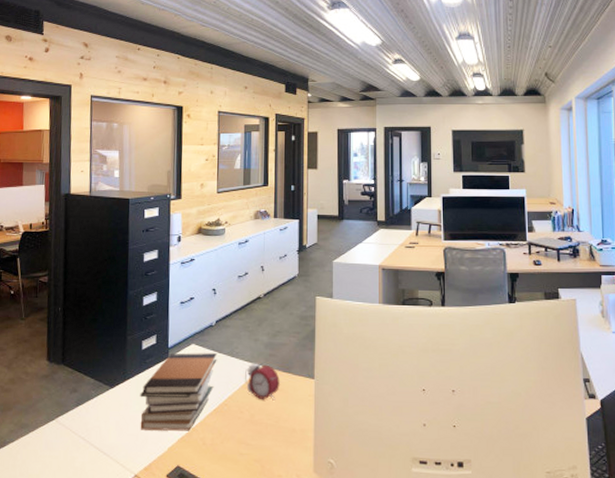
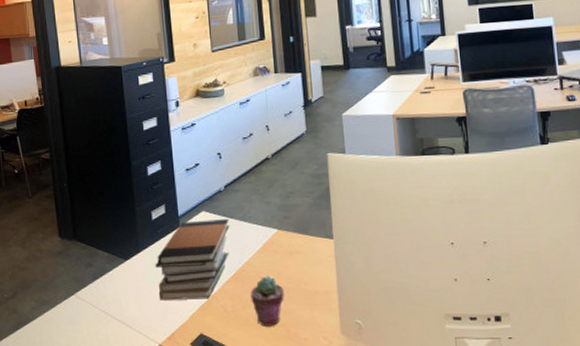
potted succulent: none [230,410,263,462] -> present [250,275,285,326]
alarm clock: present [245,363,280,401] -> none [260,226,298,264]

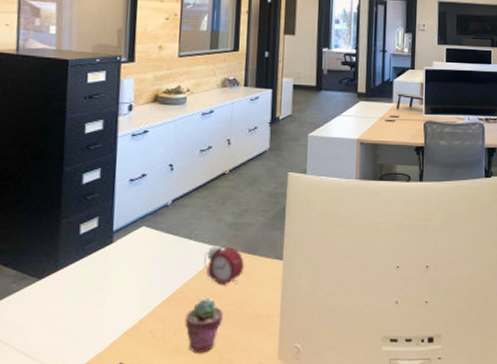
book stack: present [155,219,230,300] -> none [74,236,172,326]
alarm clock: none [260,226,298,264] -> present [204,245,244,286]

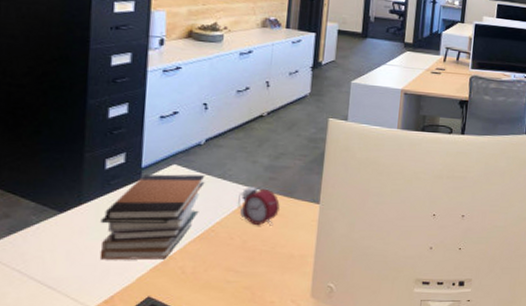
book stack: none [74,236,172,326] -> present [99,174,205,260]
potted succulent: present [185,297,223,353] -> none [216,237,256,289]

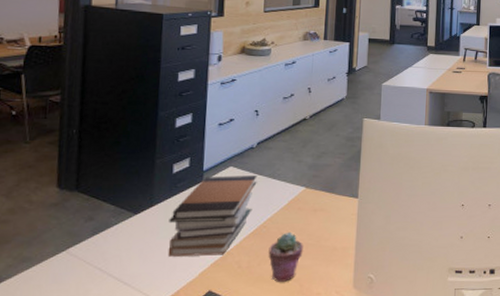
potted succulent: none [216,237,256,289] -> present [268,231,303,282]
alarm clock: present [238,186,280,226] -> none [286,184,323,221]

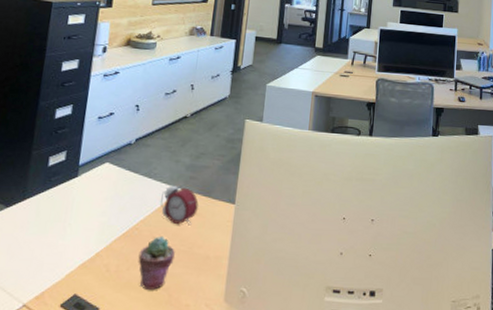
book stack: present [167,175,258,257] -> none [35,171,133,257]
alarm clock: none [286,184,323,221] -> present [160,185,199,226]

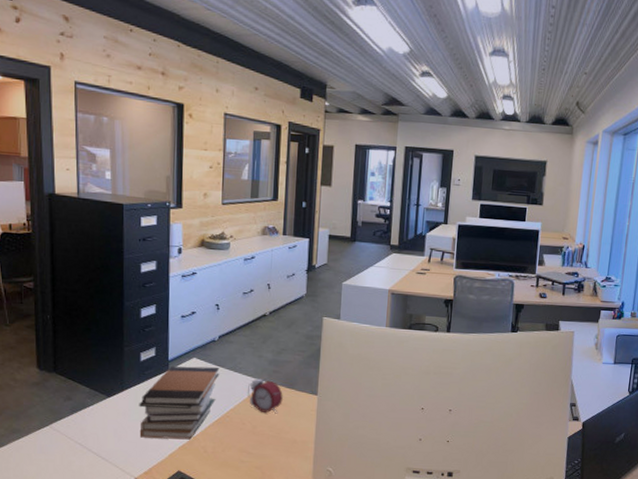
book stack: none [35,171,133,257] -> present [139,366,220,440]
potted succulent: present [138,235,175,290] -> none [232,422,265,468]

